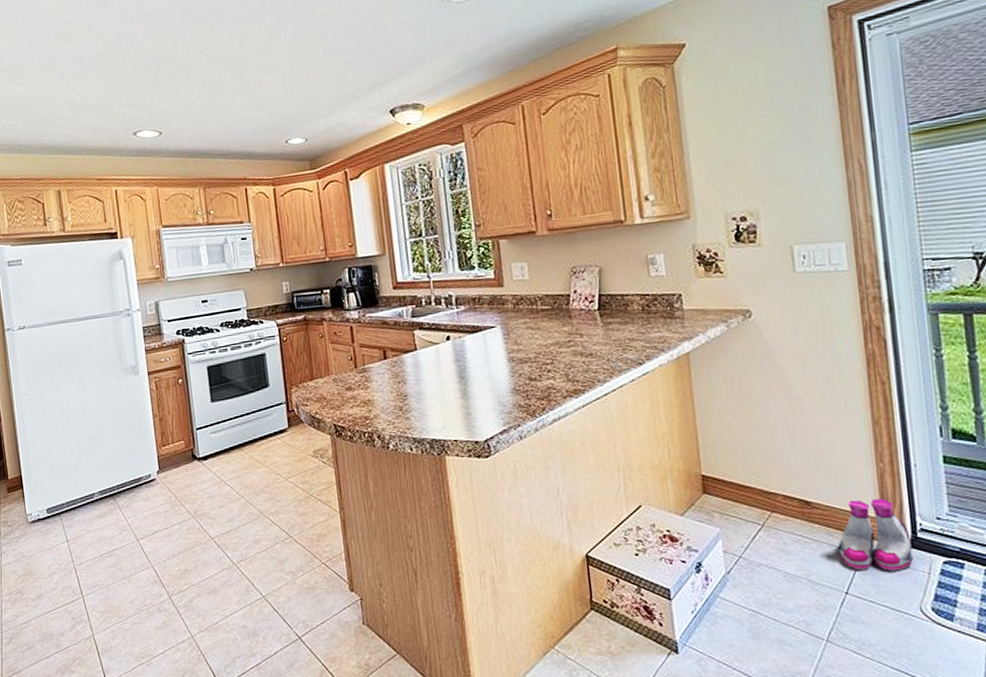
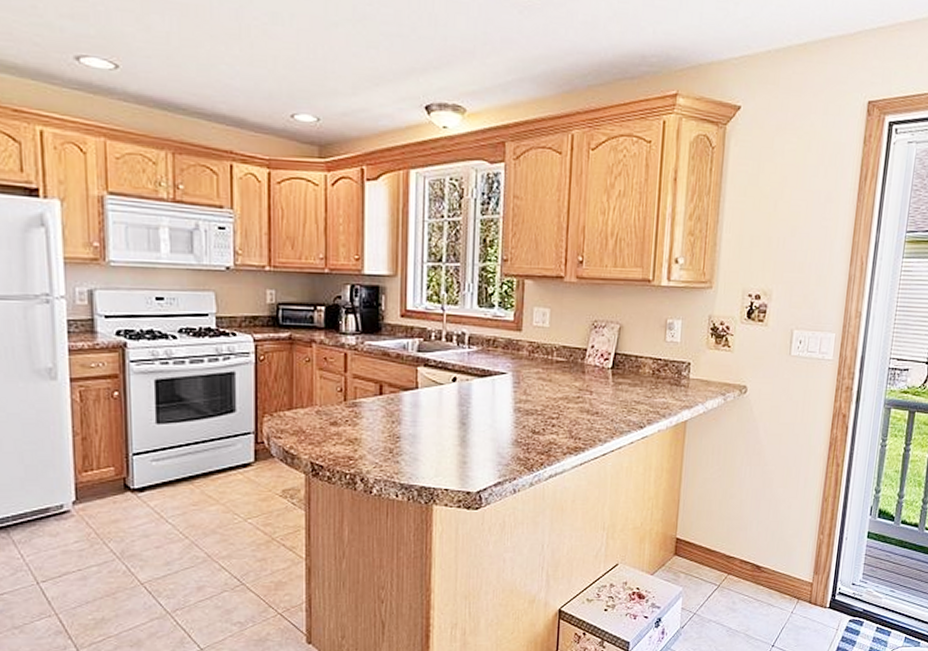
boots: present [838,498,915,571] -> none [774,565,831,628]

